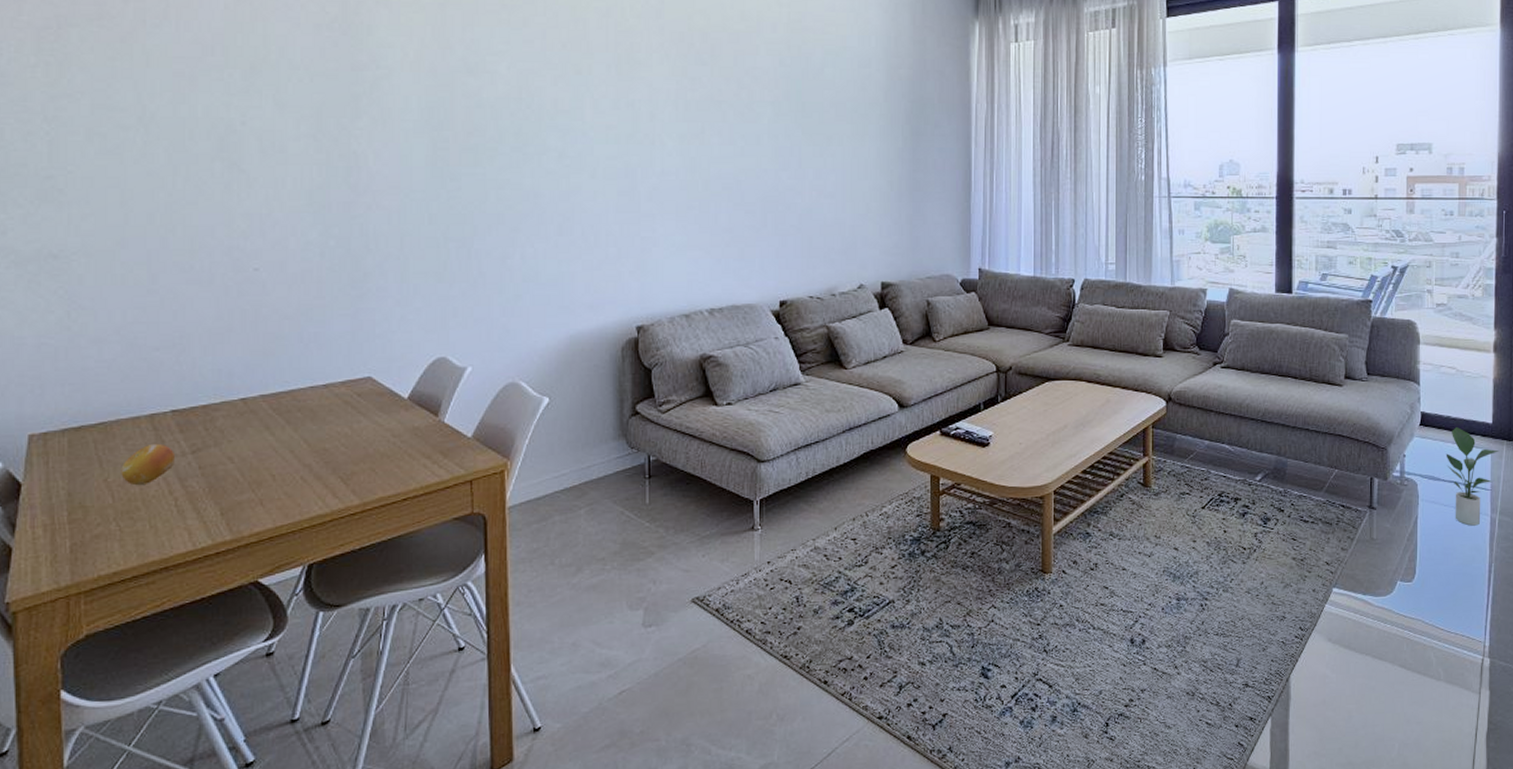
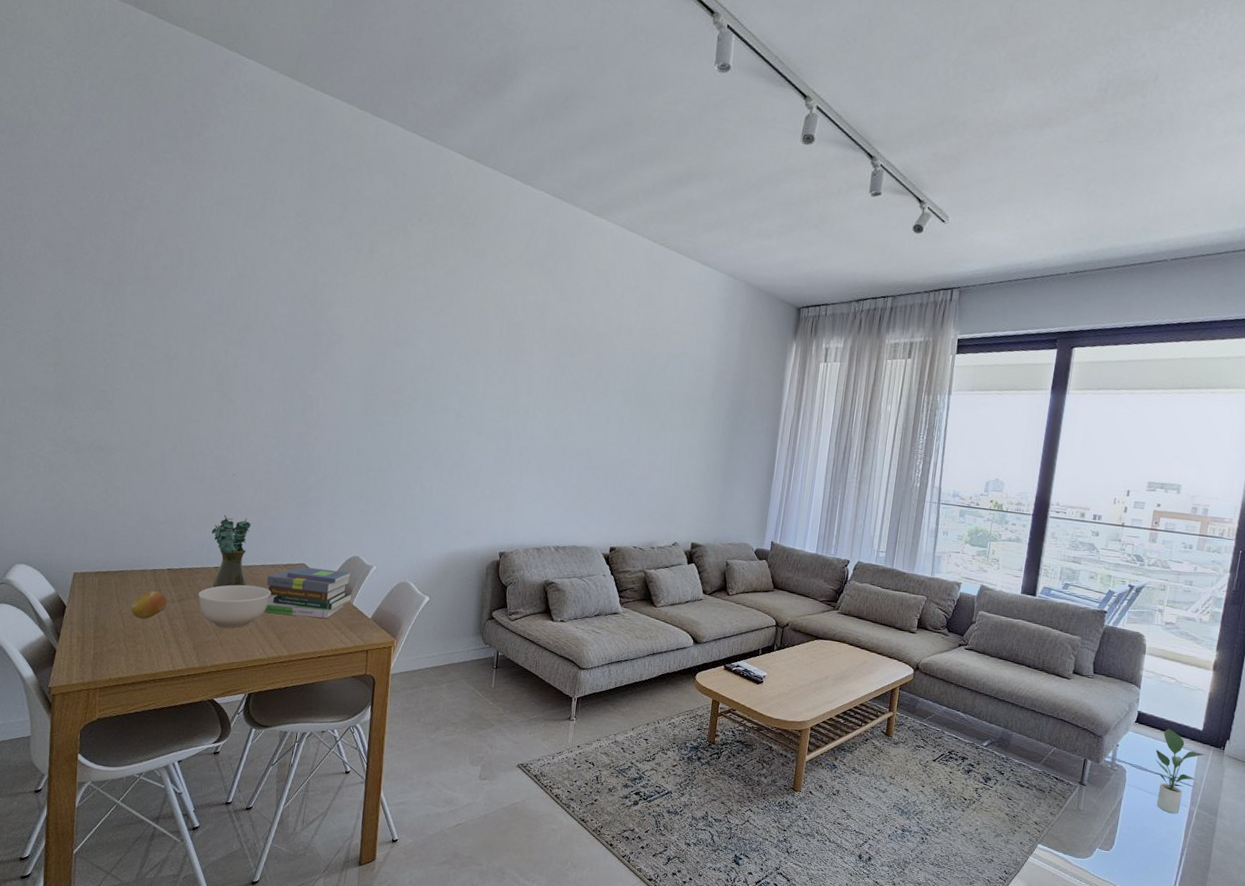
bowl: none [221,416,327,481] -> present [198,584,272,628]
vase: none [231,325,290,428] -> present [211,514,251,588]
books: none [319,380,442,451] -> present [264,566,352,618]

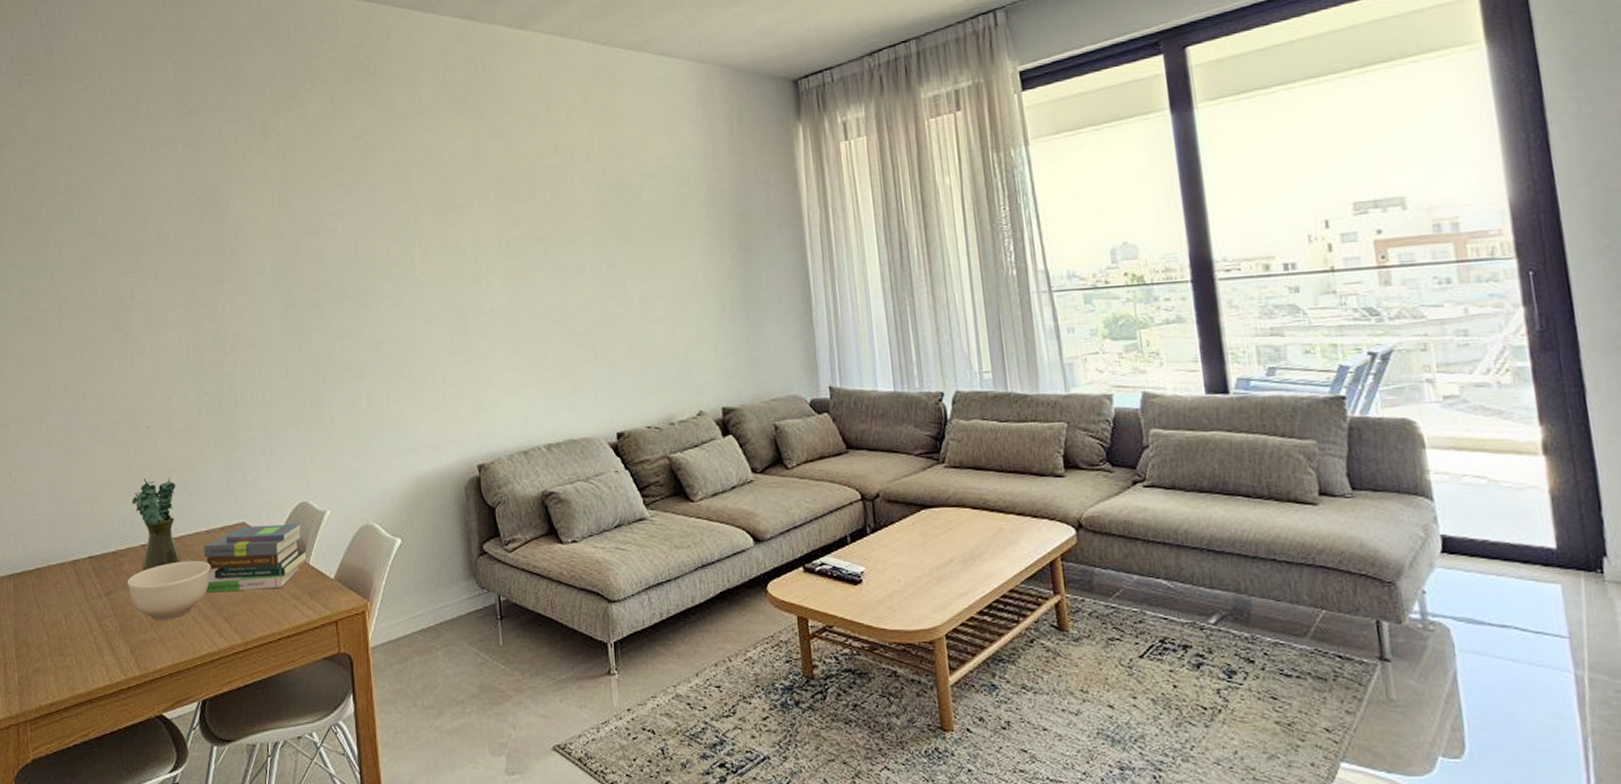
fruit: present [130,590,167,619] -> none [53,586,93,625]
potted plant: present [1155,729,1206,814] -> none [1488,554,1574,686]

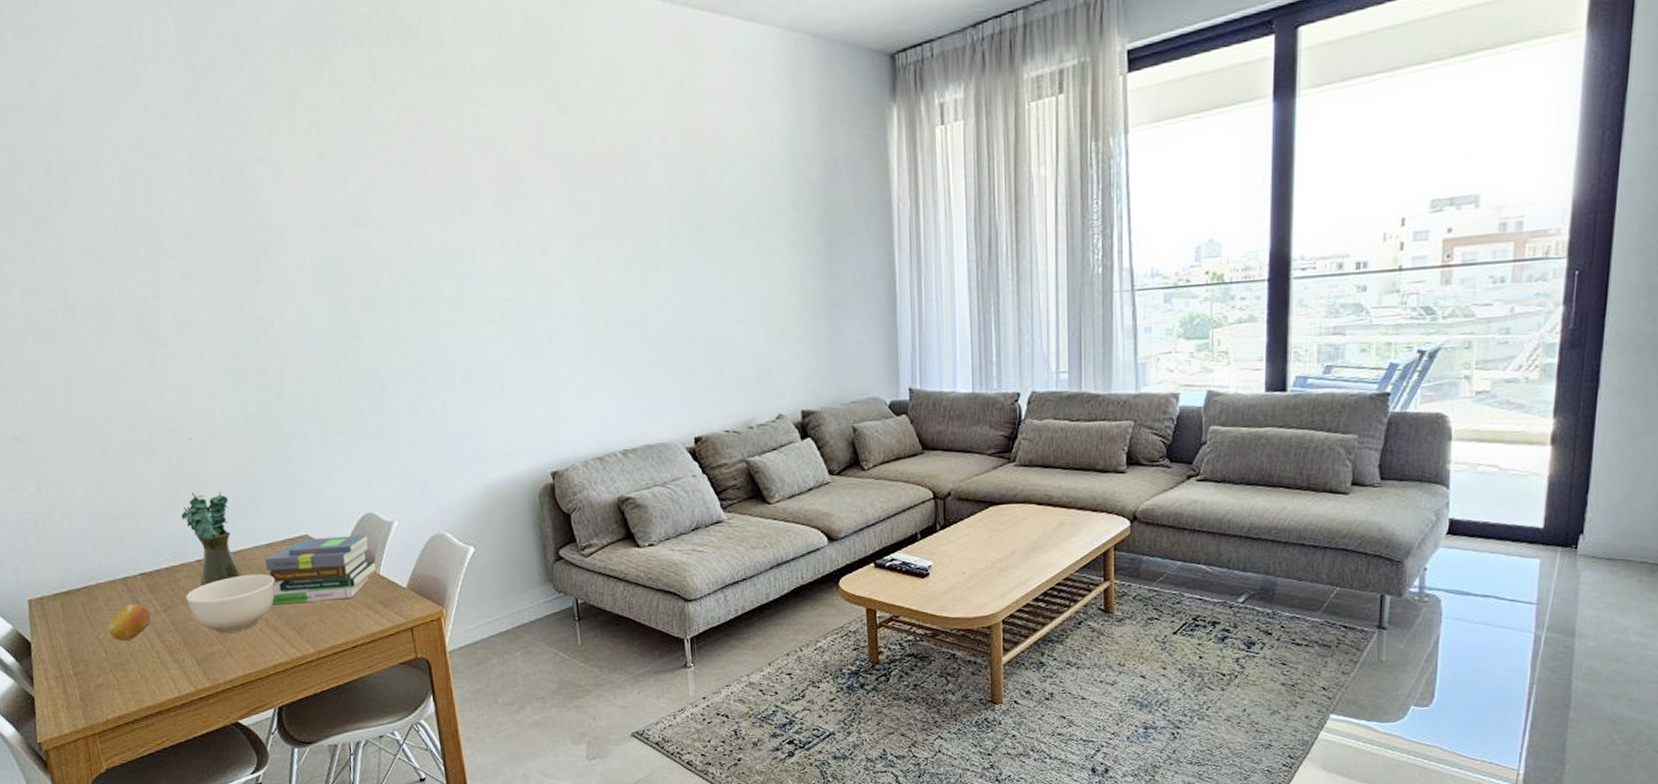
fruit: none [53,586,93,625] -> present [107,603,151,642]

